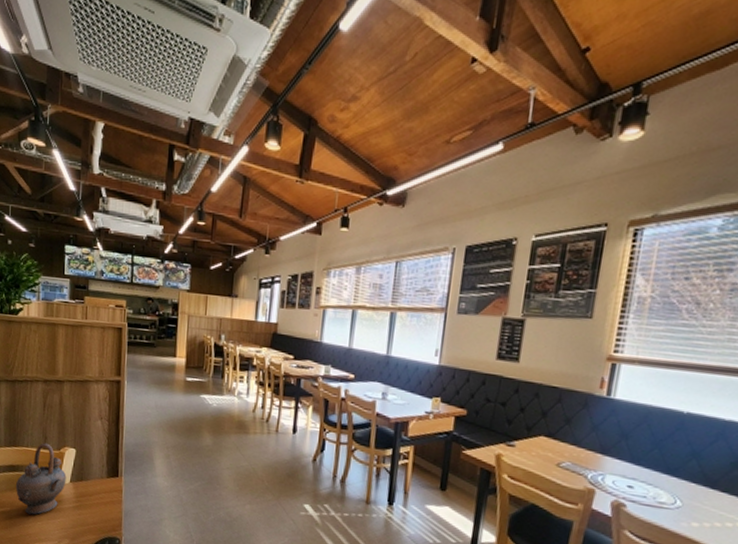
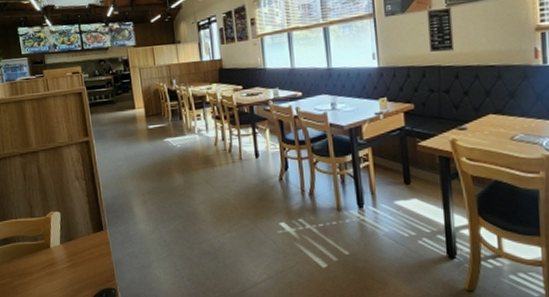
teapot: present [15,443,67,515] -> none [11,211,57,281]

